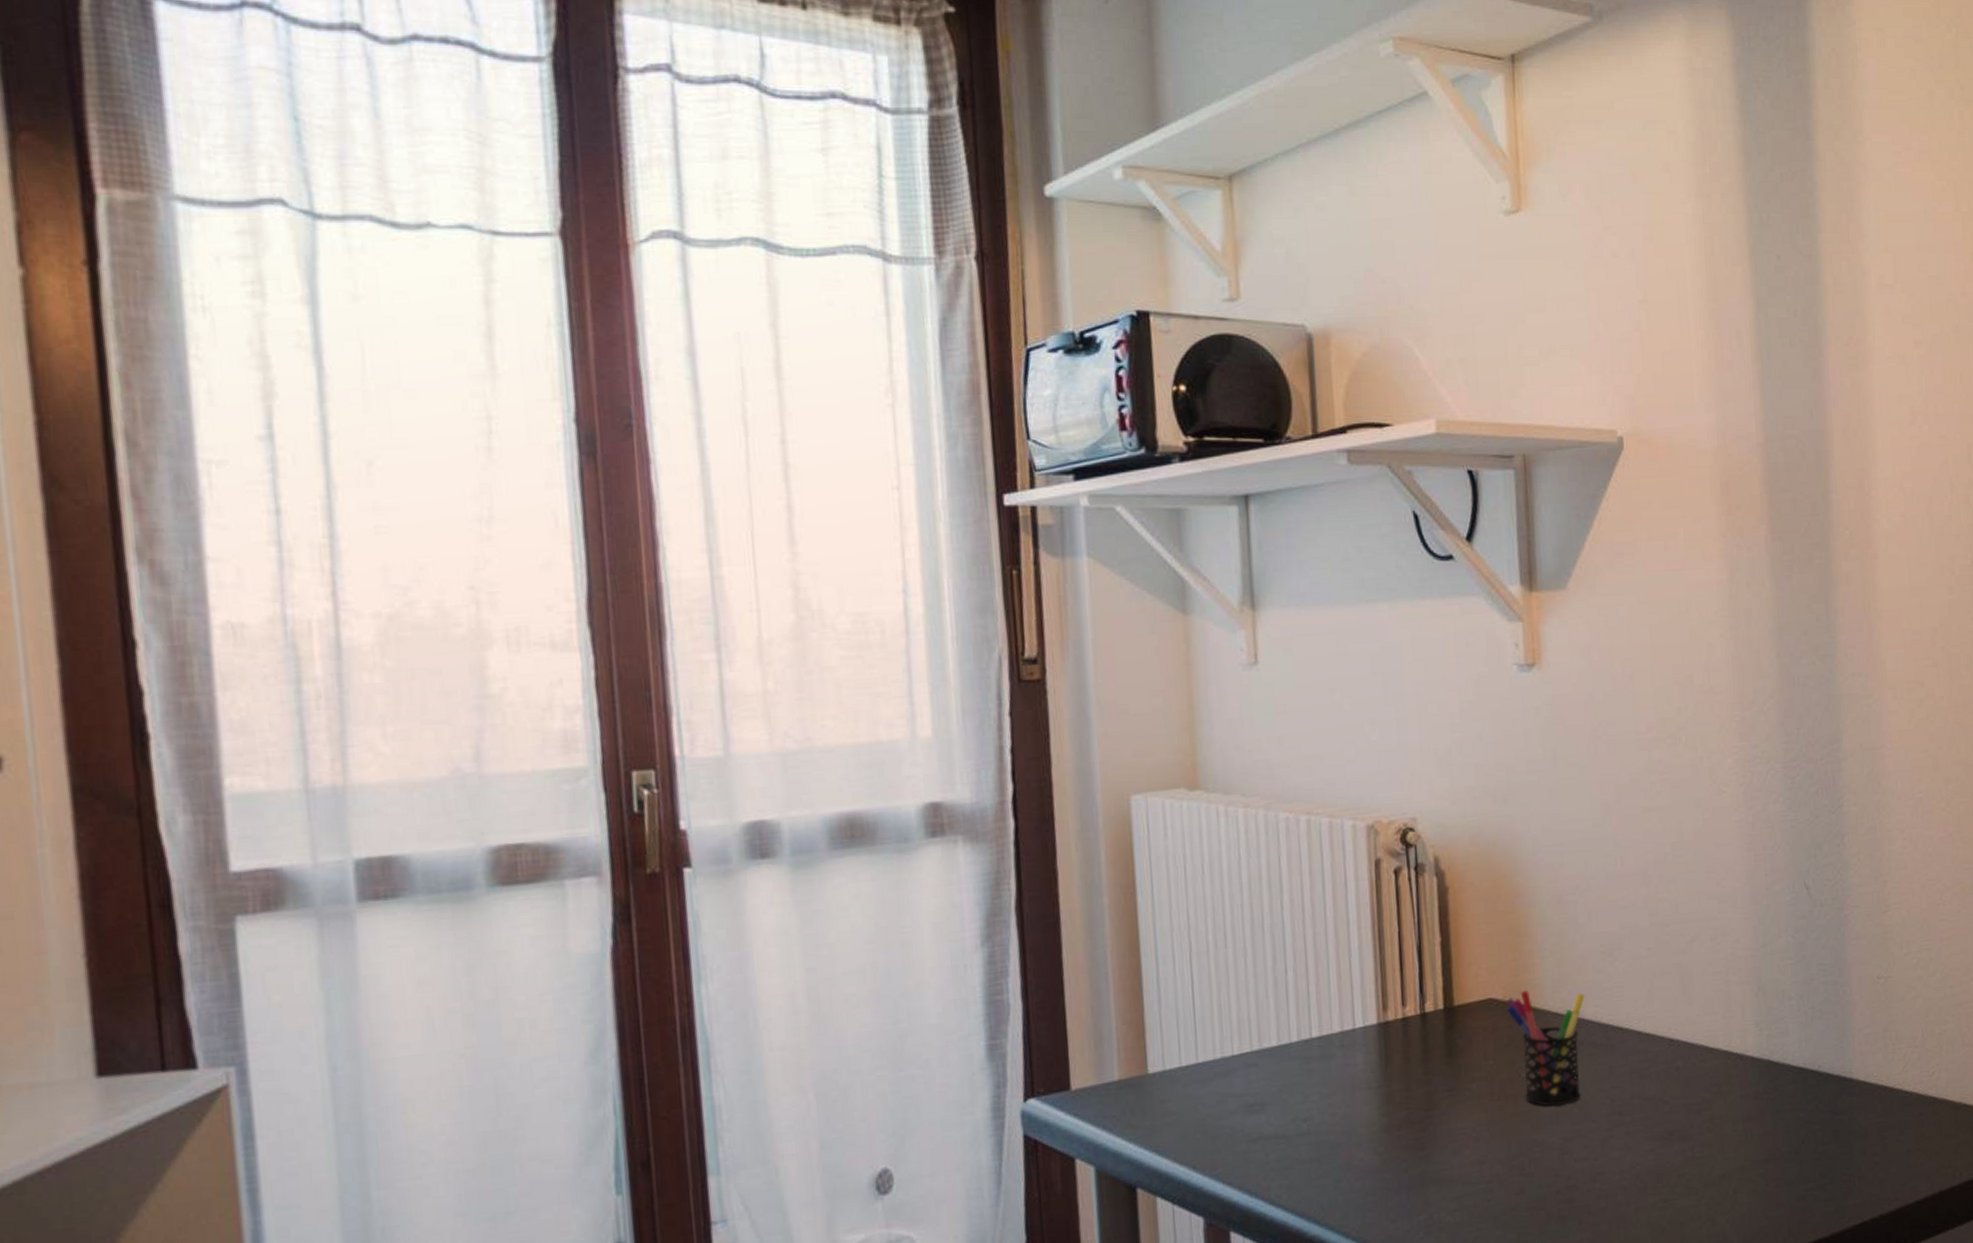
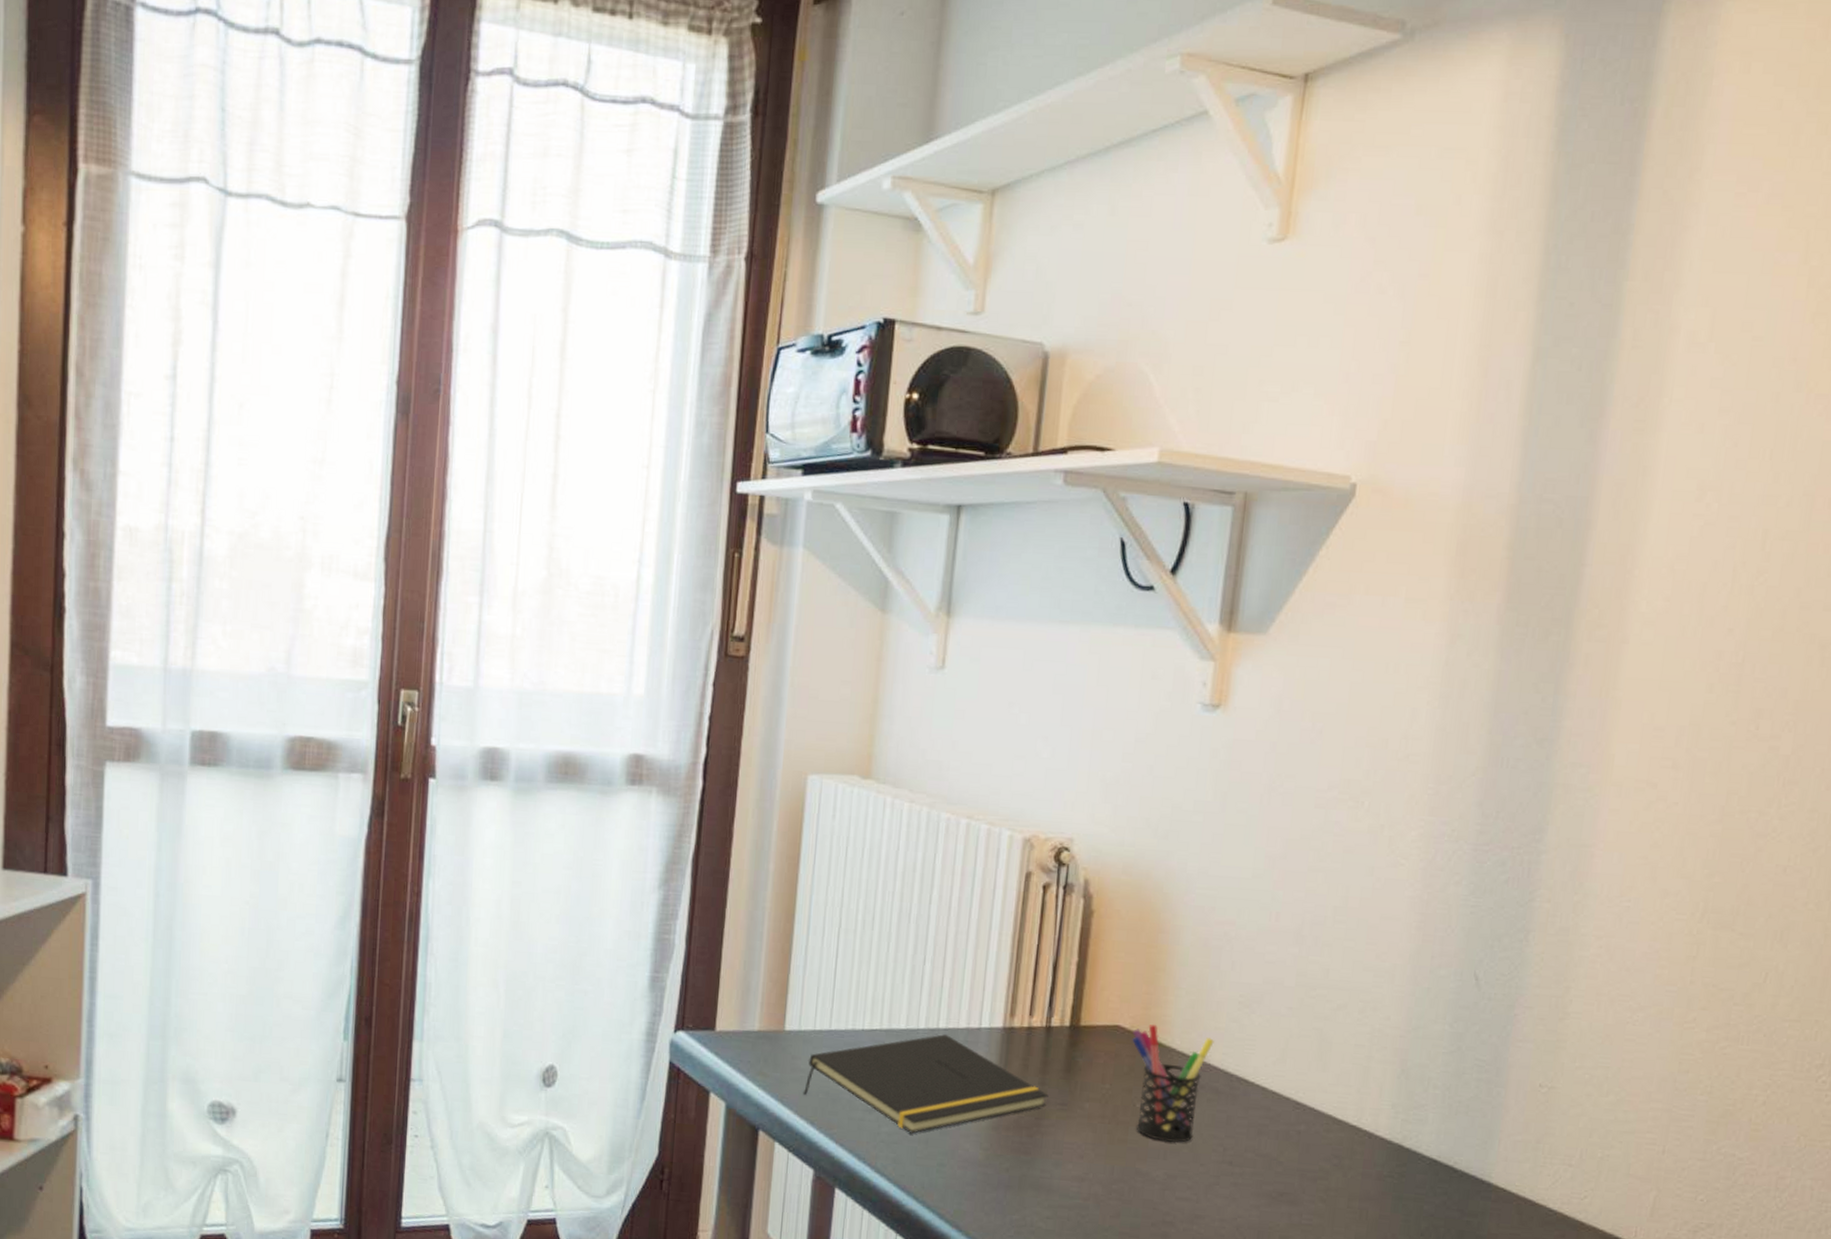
notepad: none [1178,1043,1435,1155] -> present [803,1034,1049,1134]

